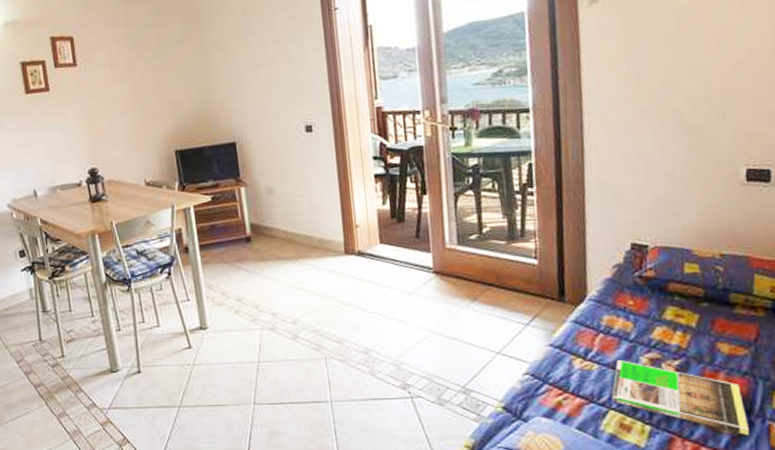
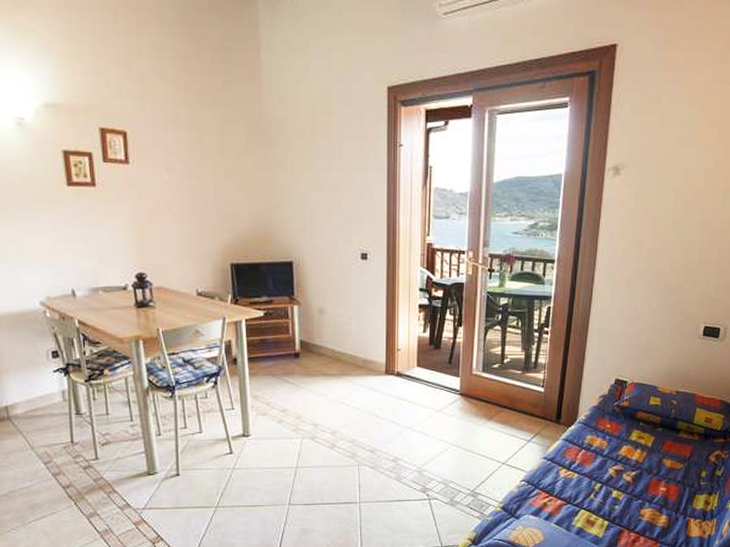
magazine: present [611,359,749,435] -> none [584,470,675,527]

